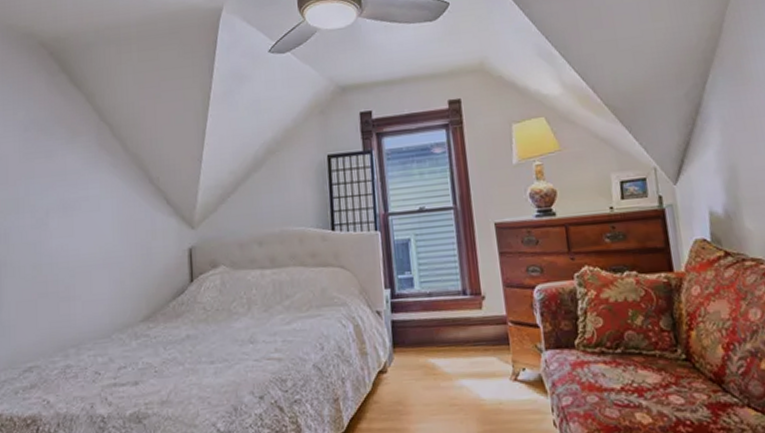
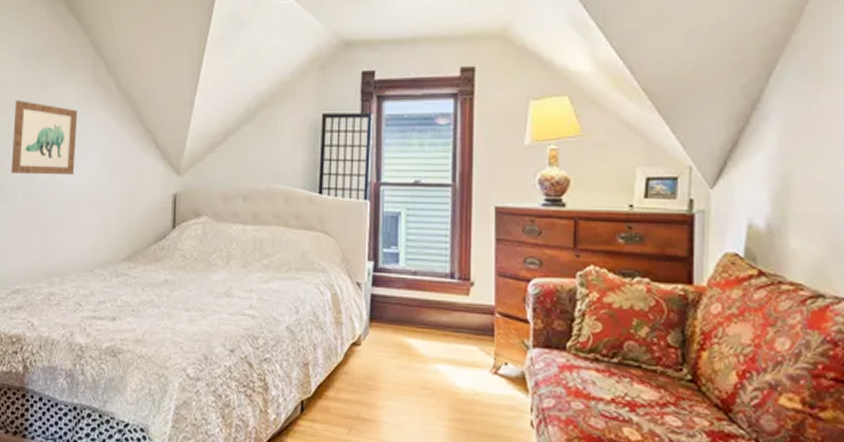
wall art: none [16,172,85,247] -> present [11,99,78,176]

